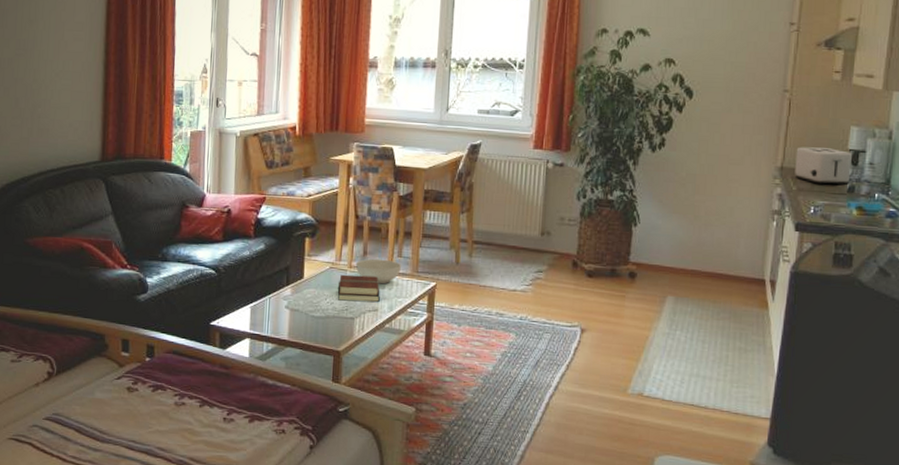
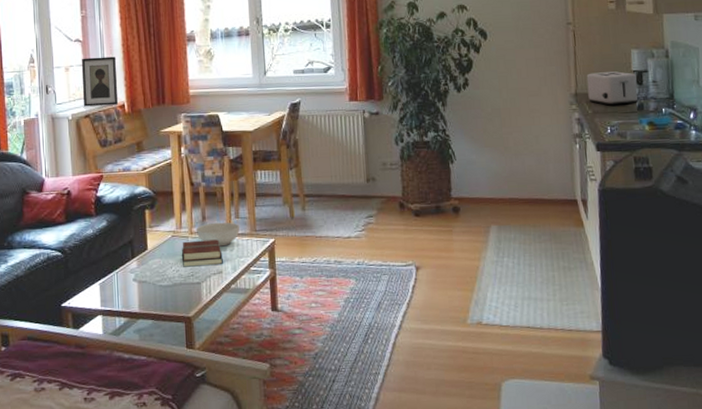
picture frame: none [253,73,293,126] -> present [81,56,119,107]

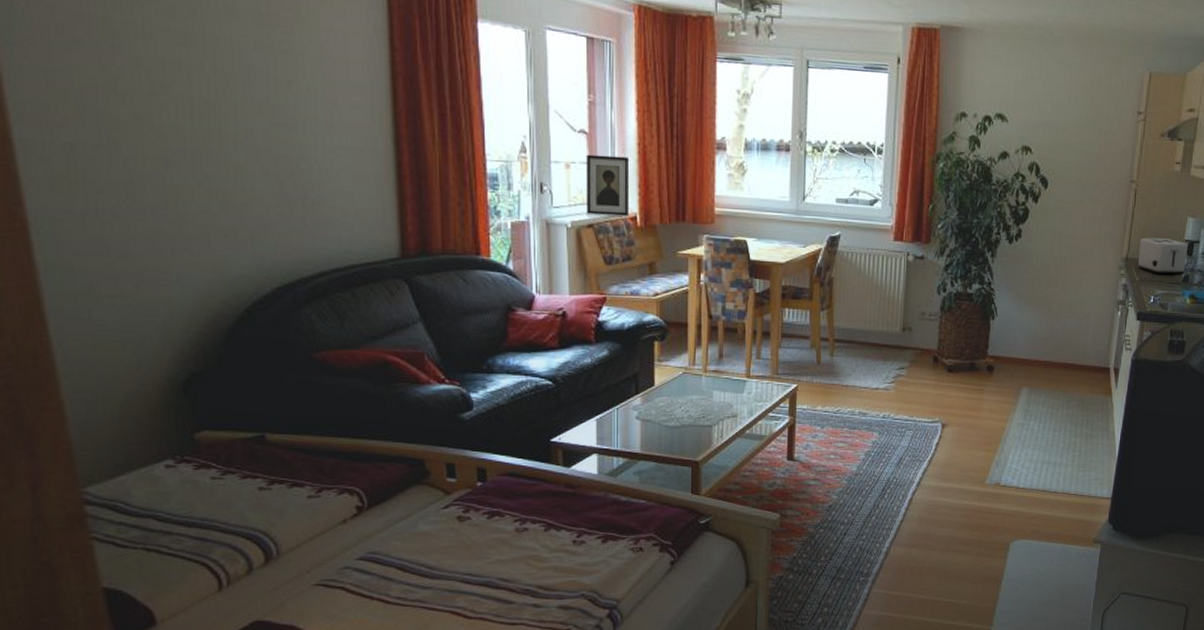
books: present [181,239,223,267] -> none [692,379,739,408]
bowl: present [195,222,240,247] -> none [711,361,761,389]

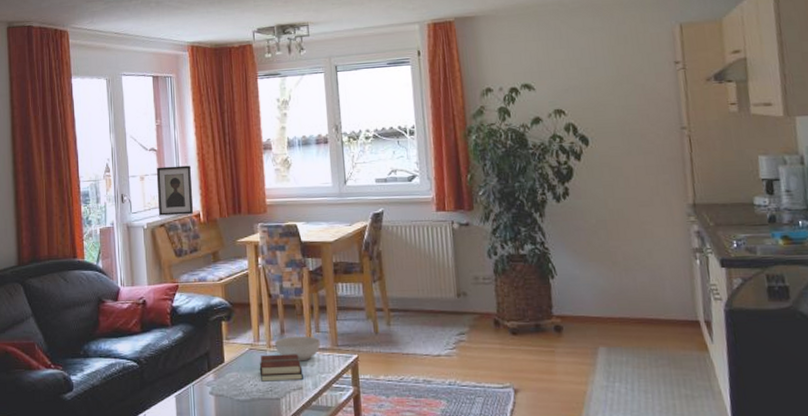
books: none [692,379,739,408] -> present [259,354,303,382]
bowl: none [711,361,761,389] -> present [274,335,321,361]
toaster: present [1138,237,1188,275] -> none [706,180,769,218]

